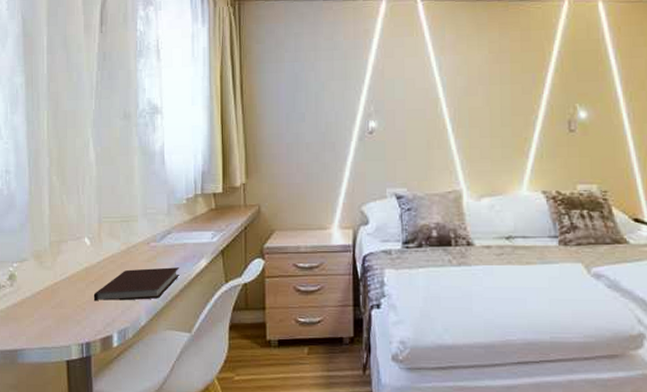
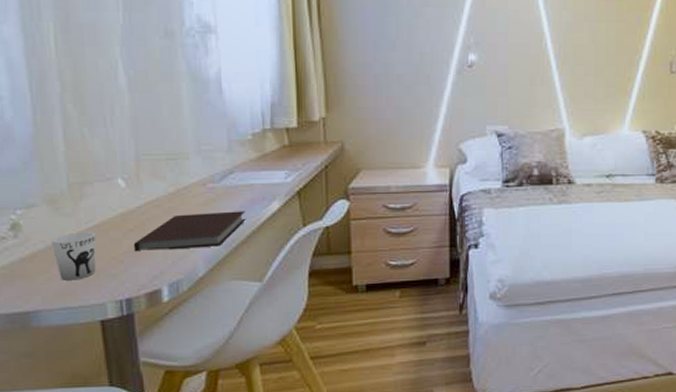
cup: none [35,283,67,324] -> present [50,232,96,281]

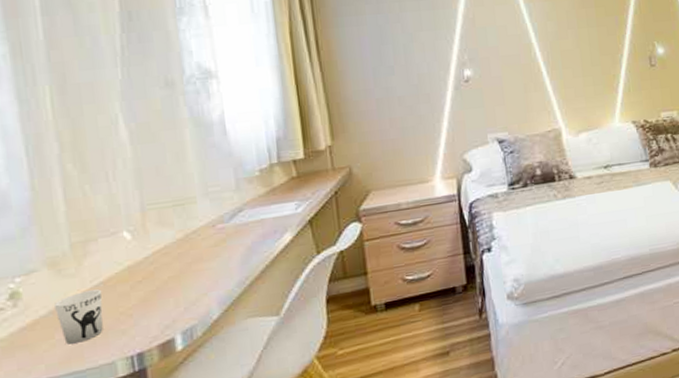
notebook: present [133,211,246,252] -> none [142,247,259,304]

